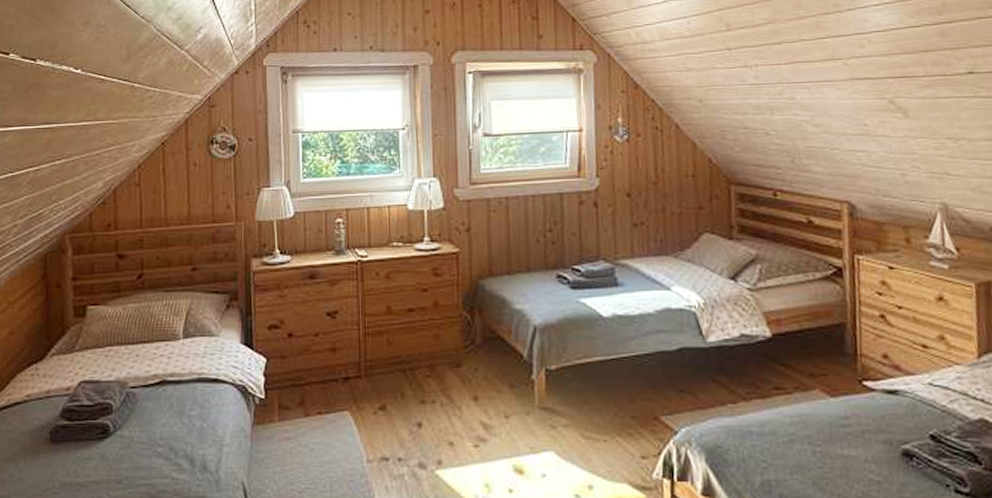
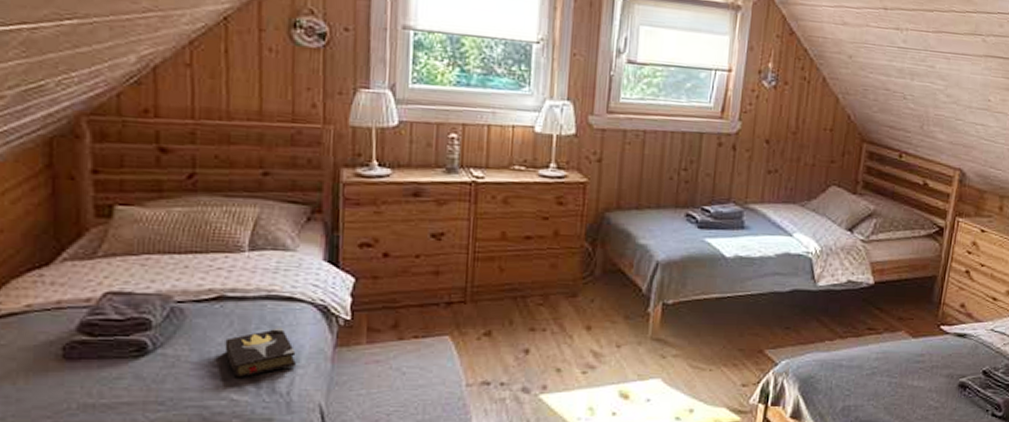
hardback book: none [167,408,222,457] -> present [225,327,296,378]

